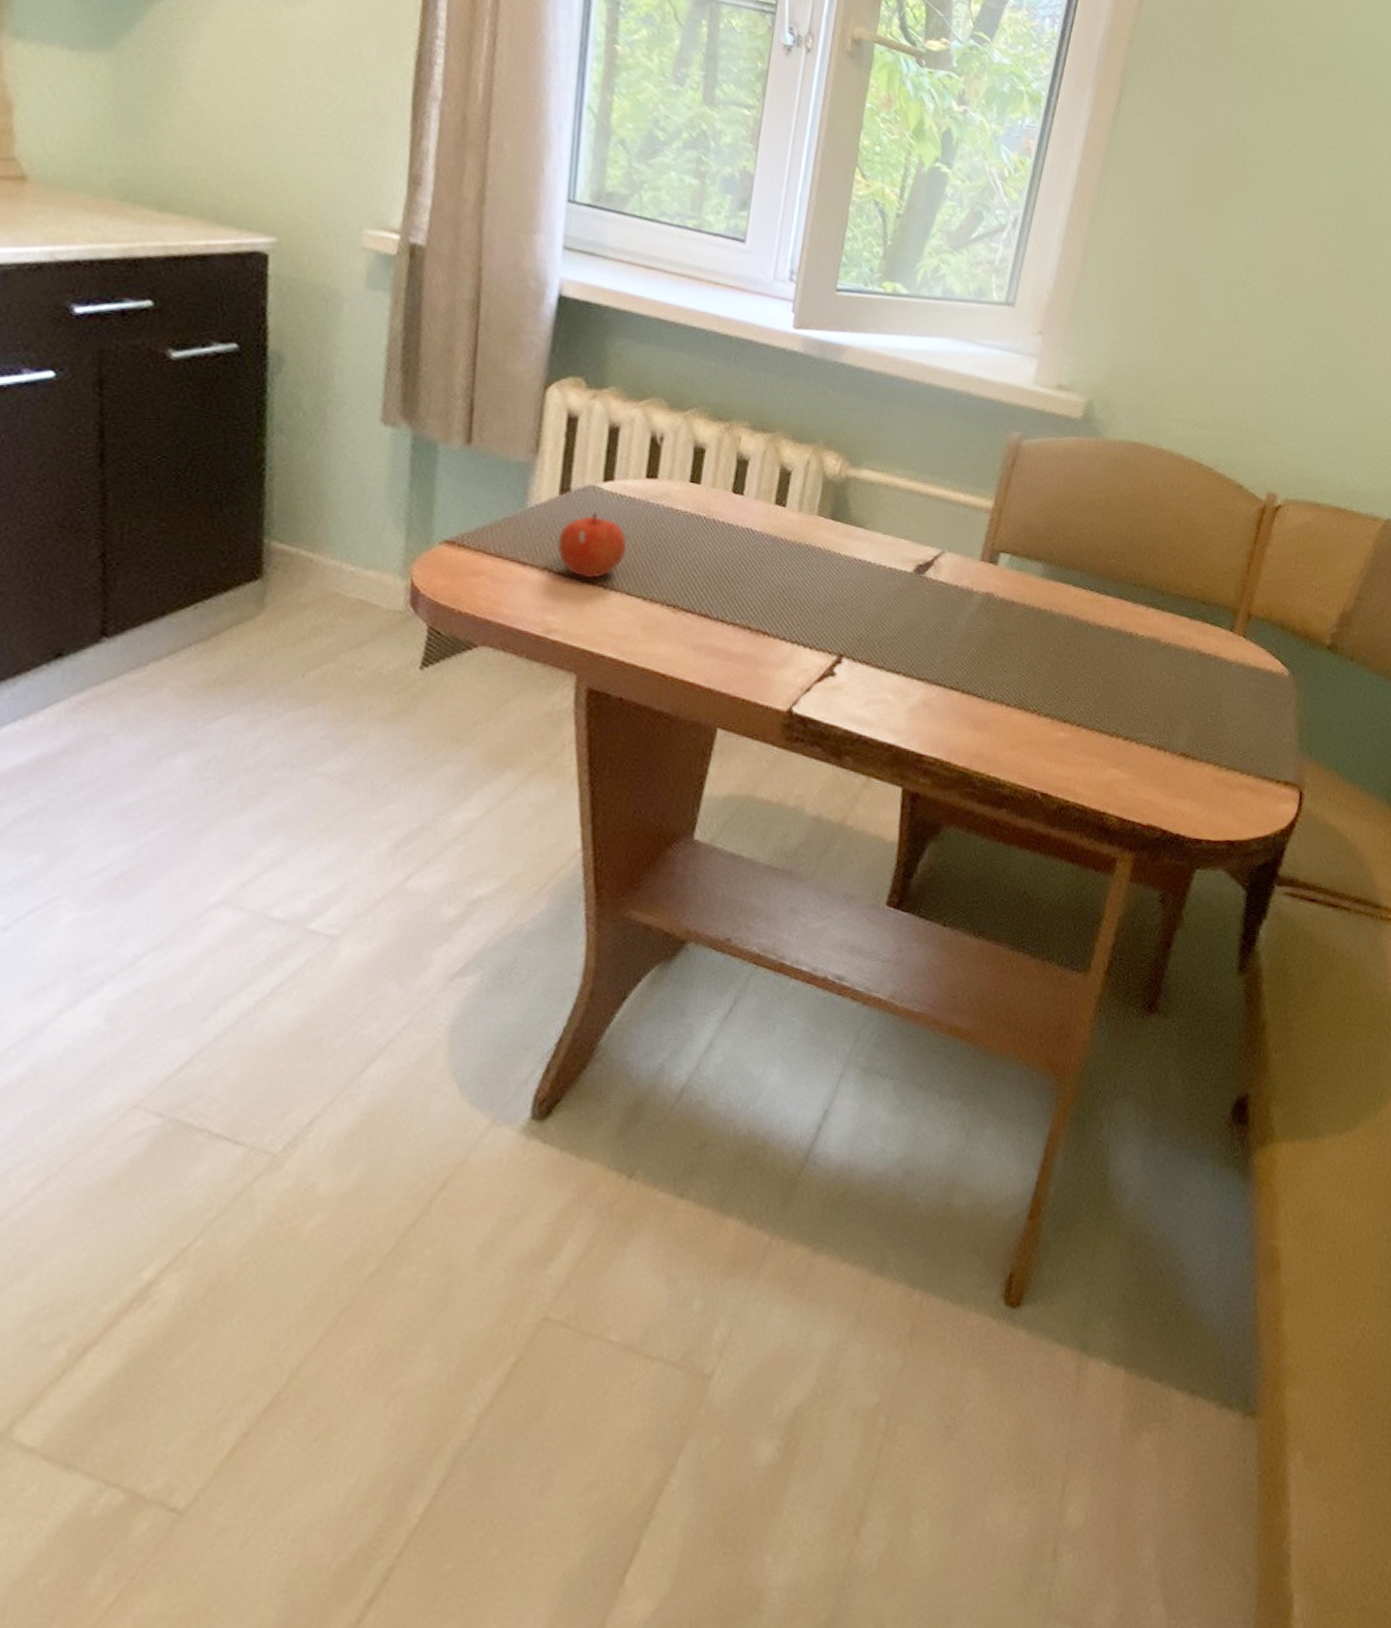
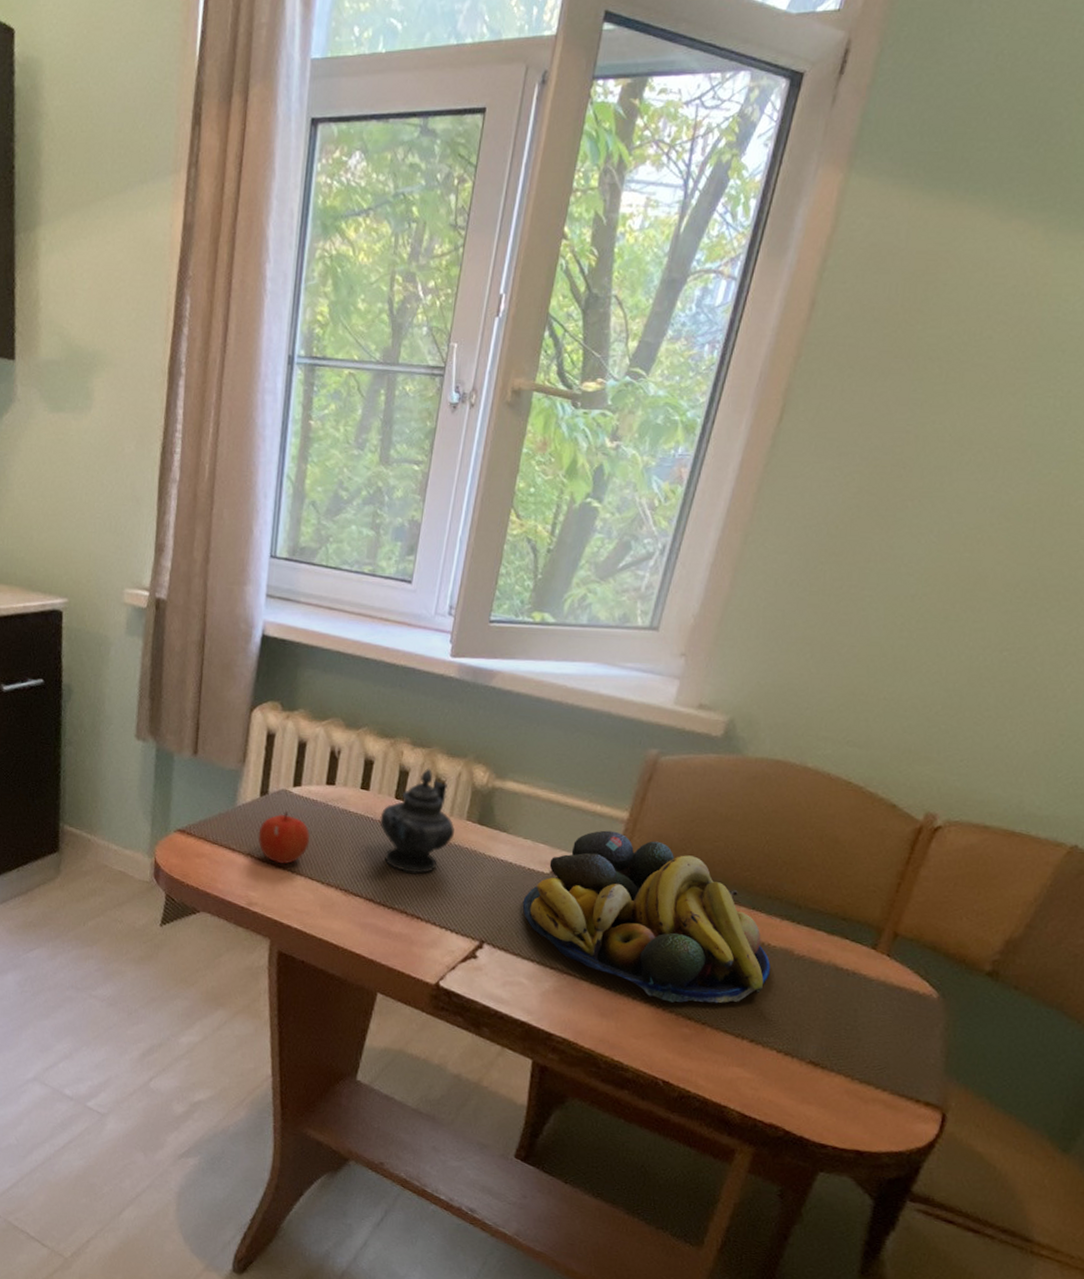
teapot: none [714,456,804,581] -> present [380,768,455,874]
fruit bowl: none [884,521,1139,705] -> present [522,830,771,1004]

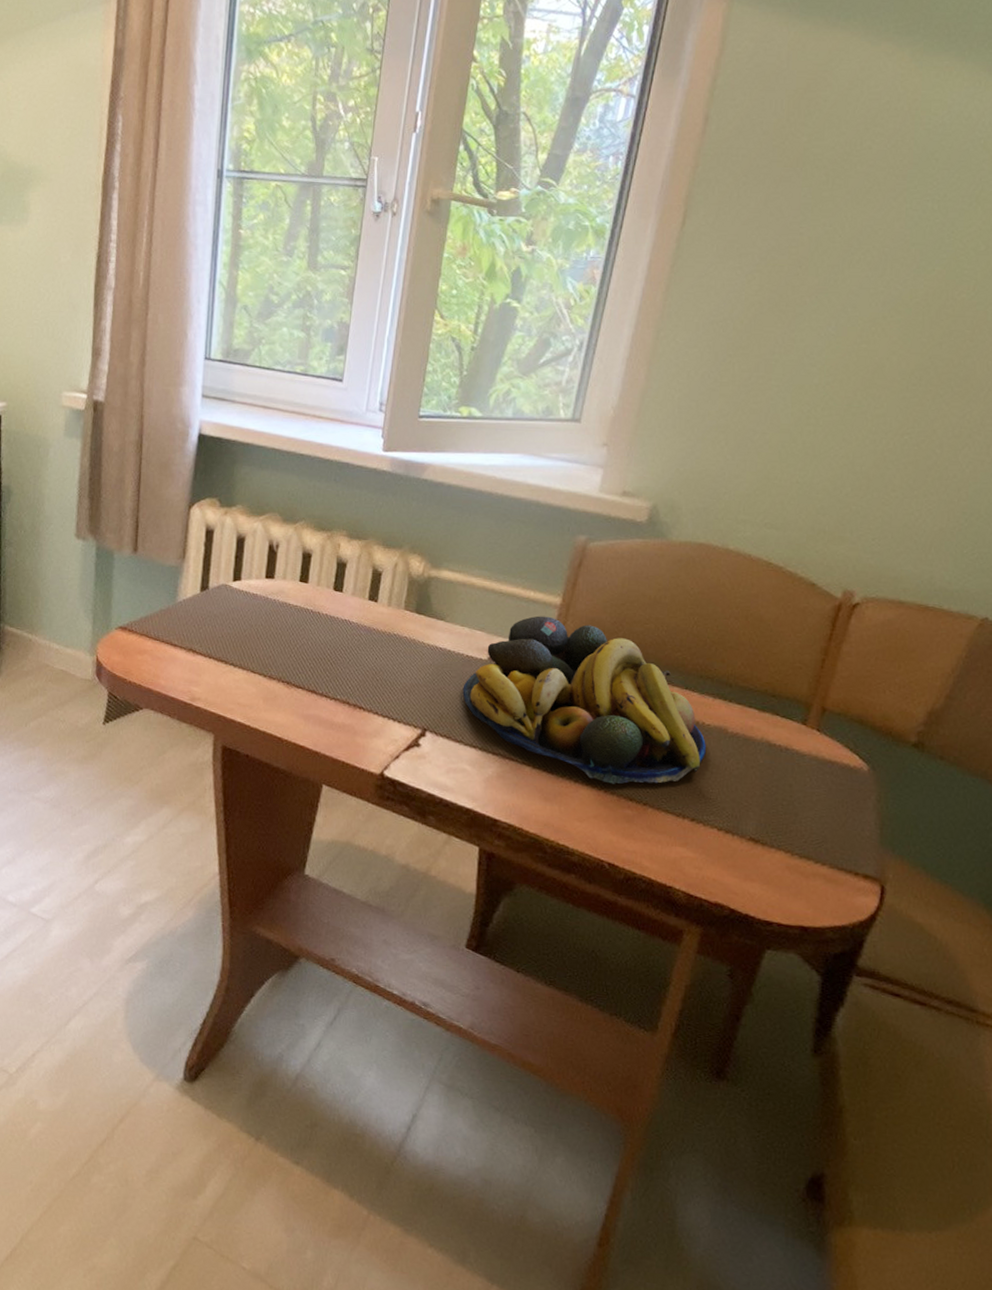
apple: present [258,812,310,864] -> none [199,606,251,658]
teapot: present [380,768,455,874] -> none [319,559,393,664]

